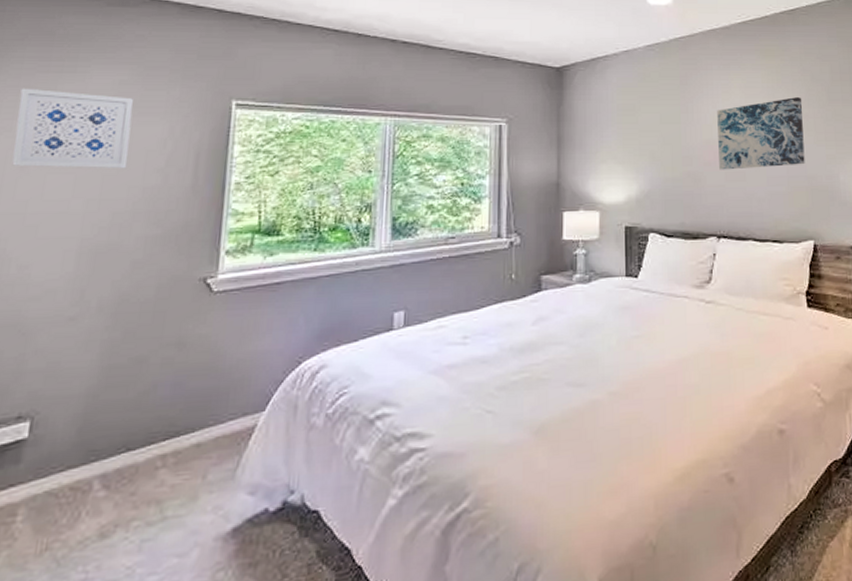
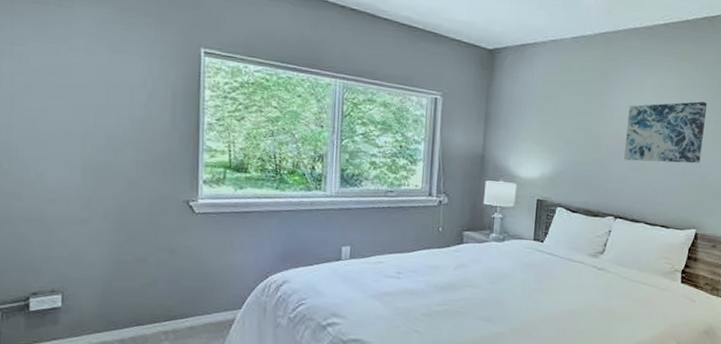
wall art: present [12,88,134,169] -> none [16,15,116,101]

